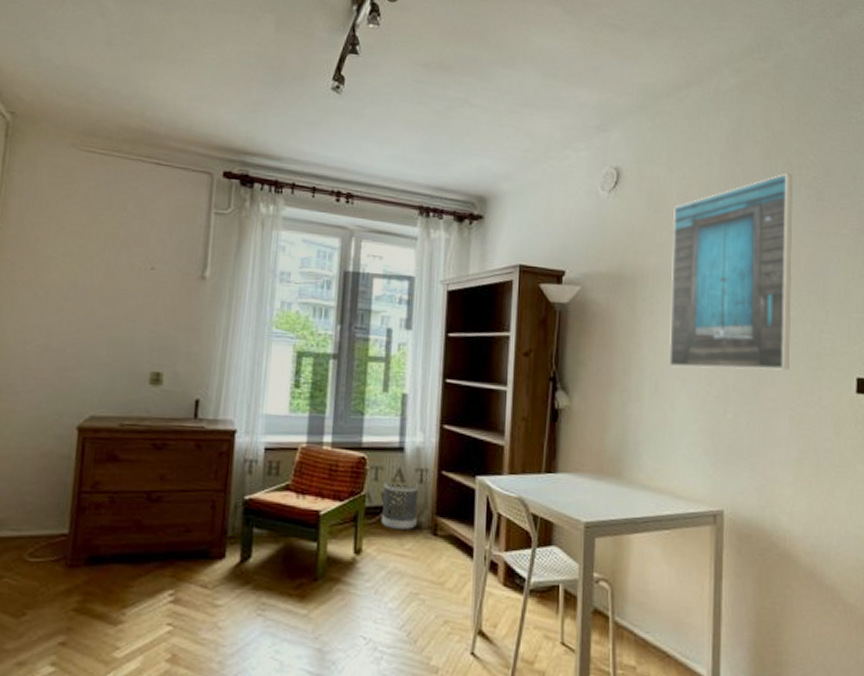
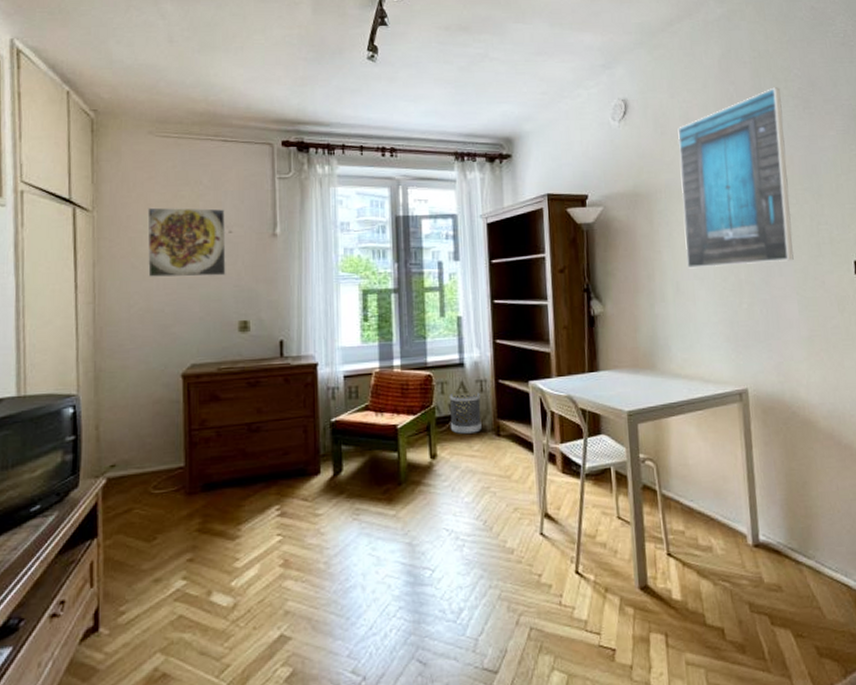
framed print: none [51,230,149,318] -> present [147,207,226,278]

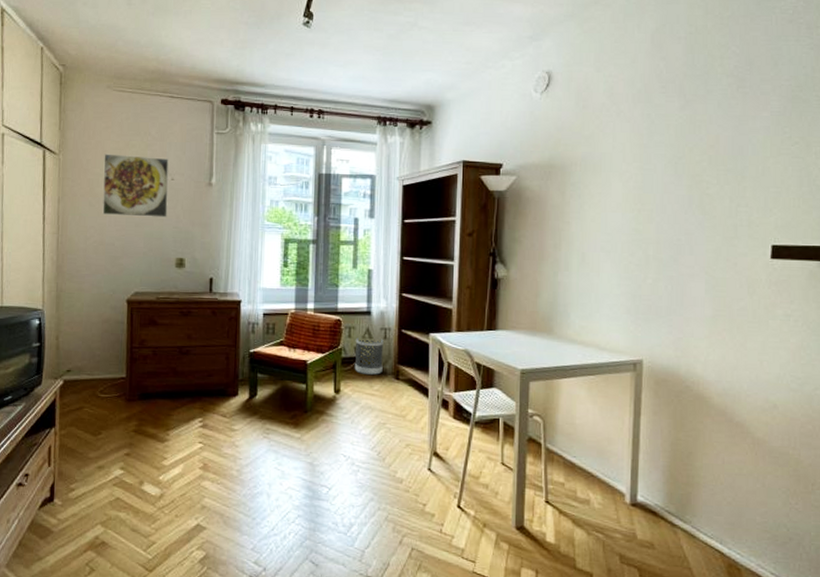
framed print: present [677,87,794,269] -> none [594,64,715,242]

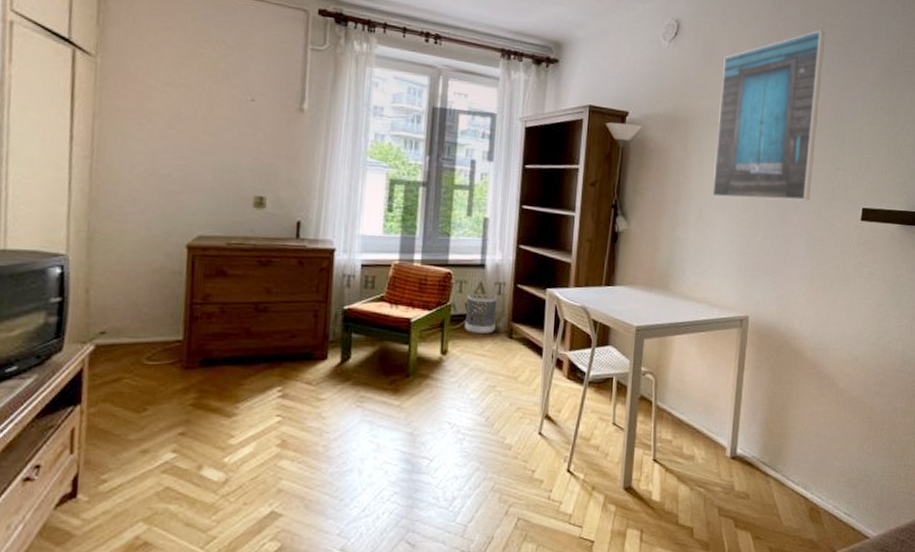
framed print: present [102,154,169,218] -> none [156,61,249,146]
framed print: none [594,64,715,242] -> present [712,30,825,201]

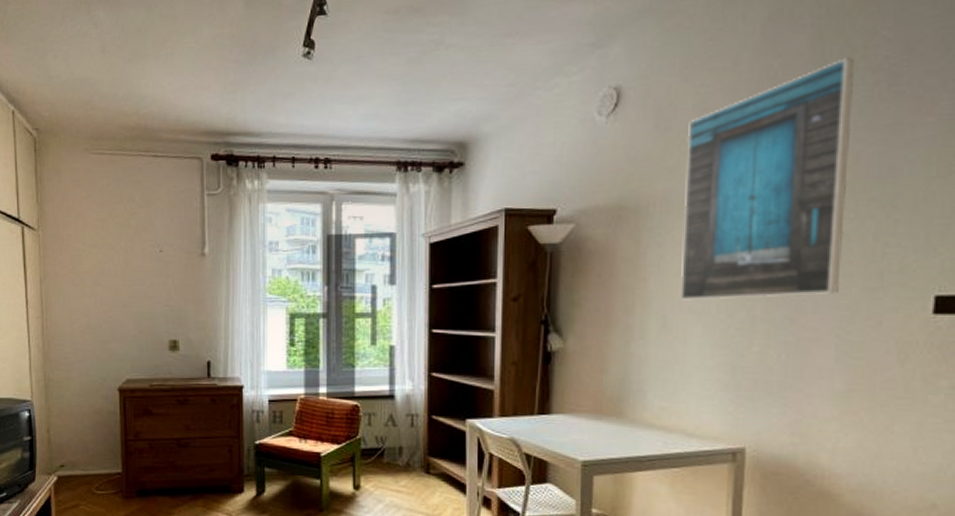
wastebasket: present [464,291,498,335] -> none [376,424,410,469]

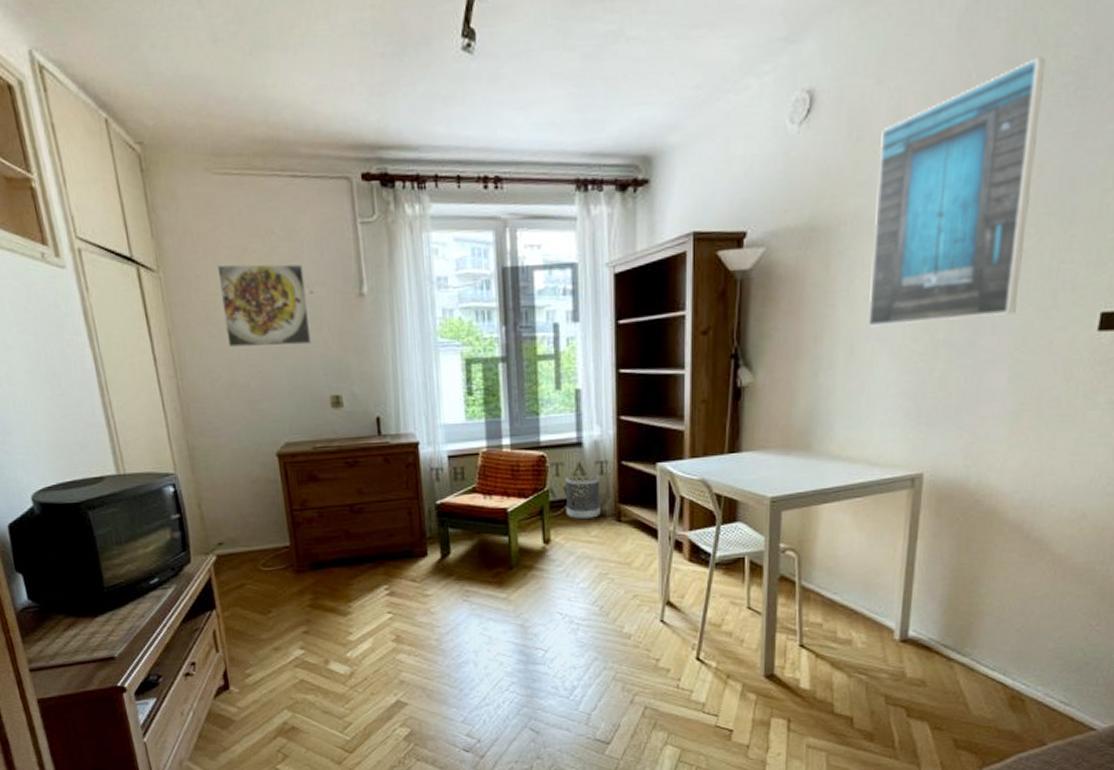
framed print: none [85,226,157,296] -> present [217,264,312,348]
wastebasket: none [376,424,410,469] -> present [564,474,601,520]

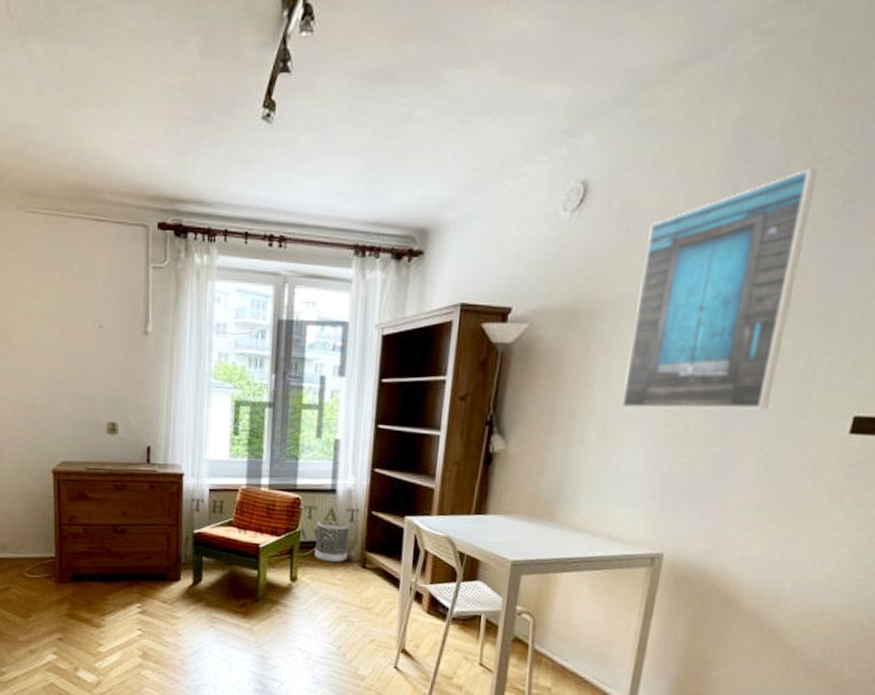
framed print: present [217,264,312,348] -> none [18,293,97,373]

